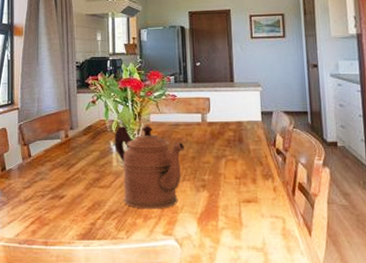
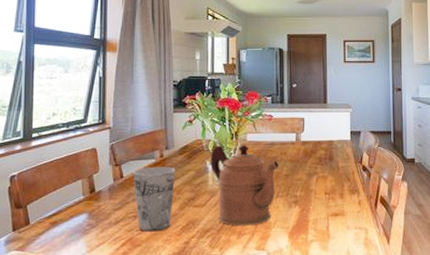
cup: none [40,147,81,211] -> present [133,167,176,232]

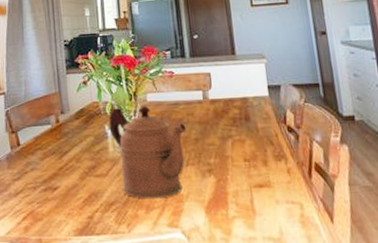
cup: present [133,167,176,232] -> none [29,133,74,205]

